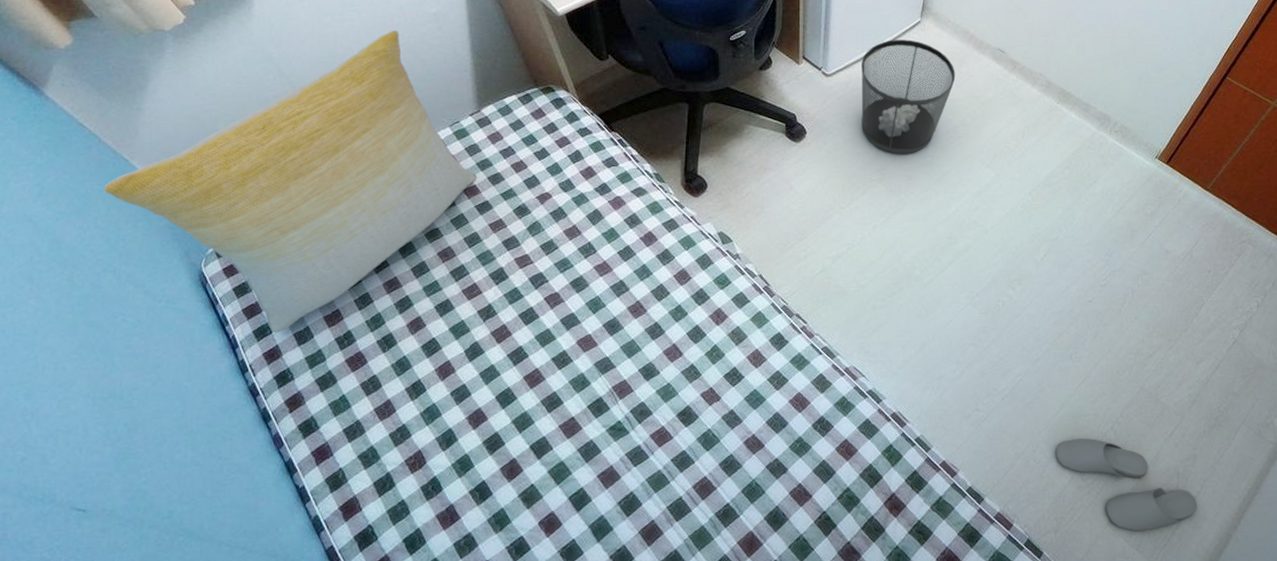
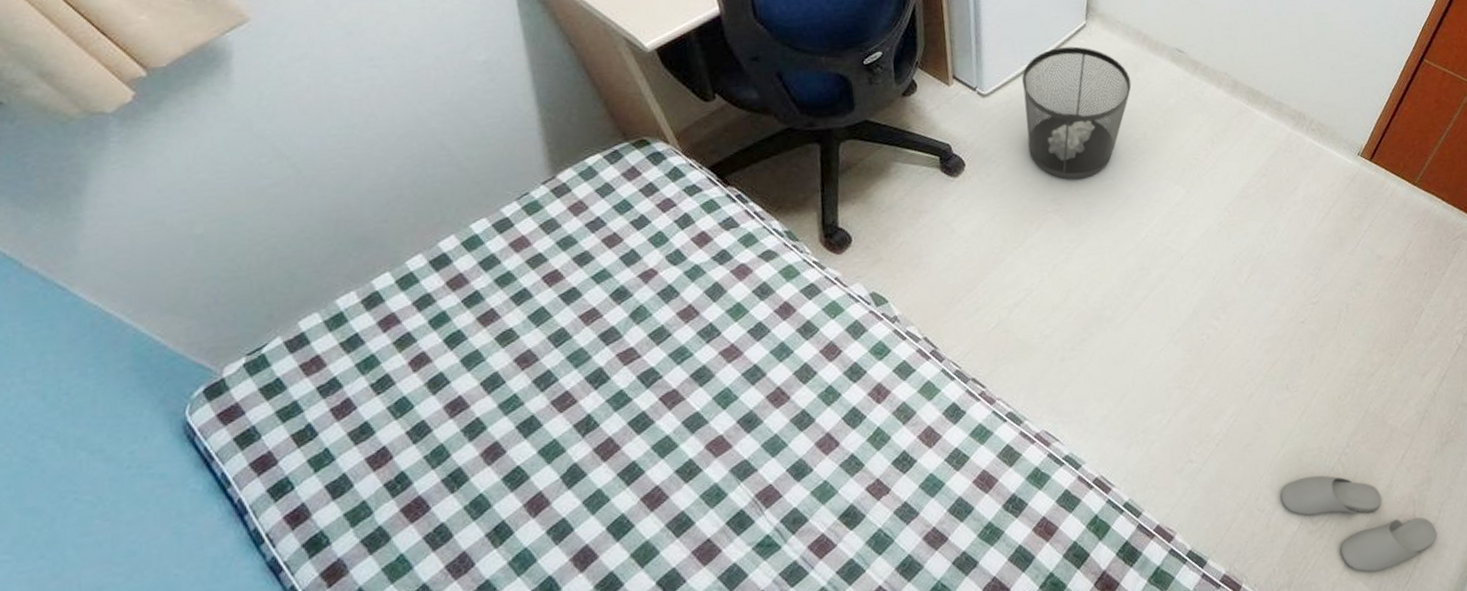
pillow: present [104,30,477,333] -> none [32,86,558,489]

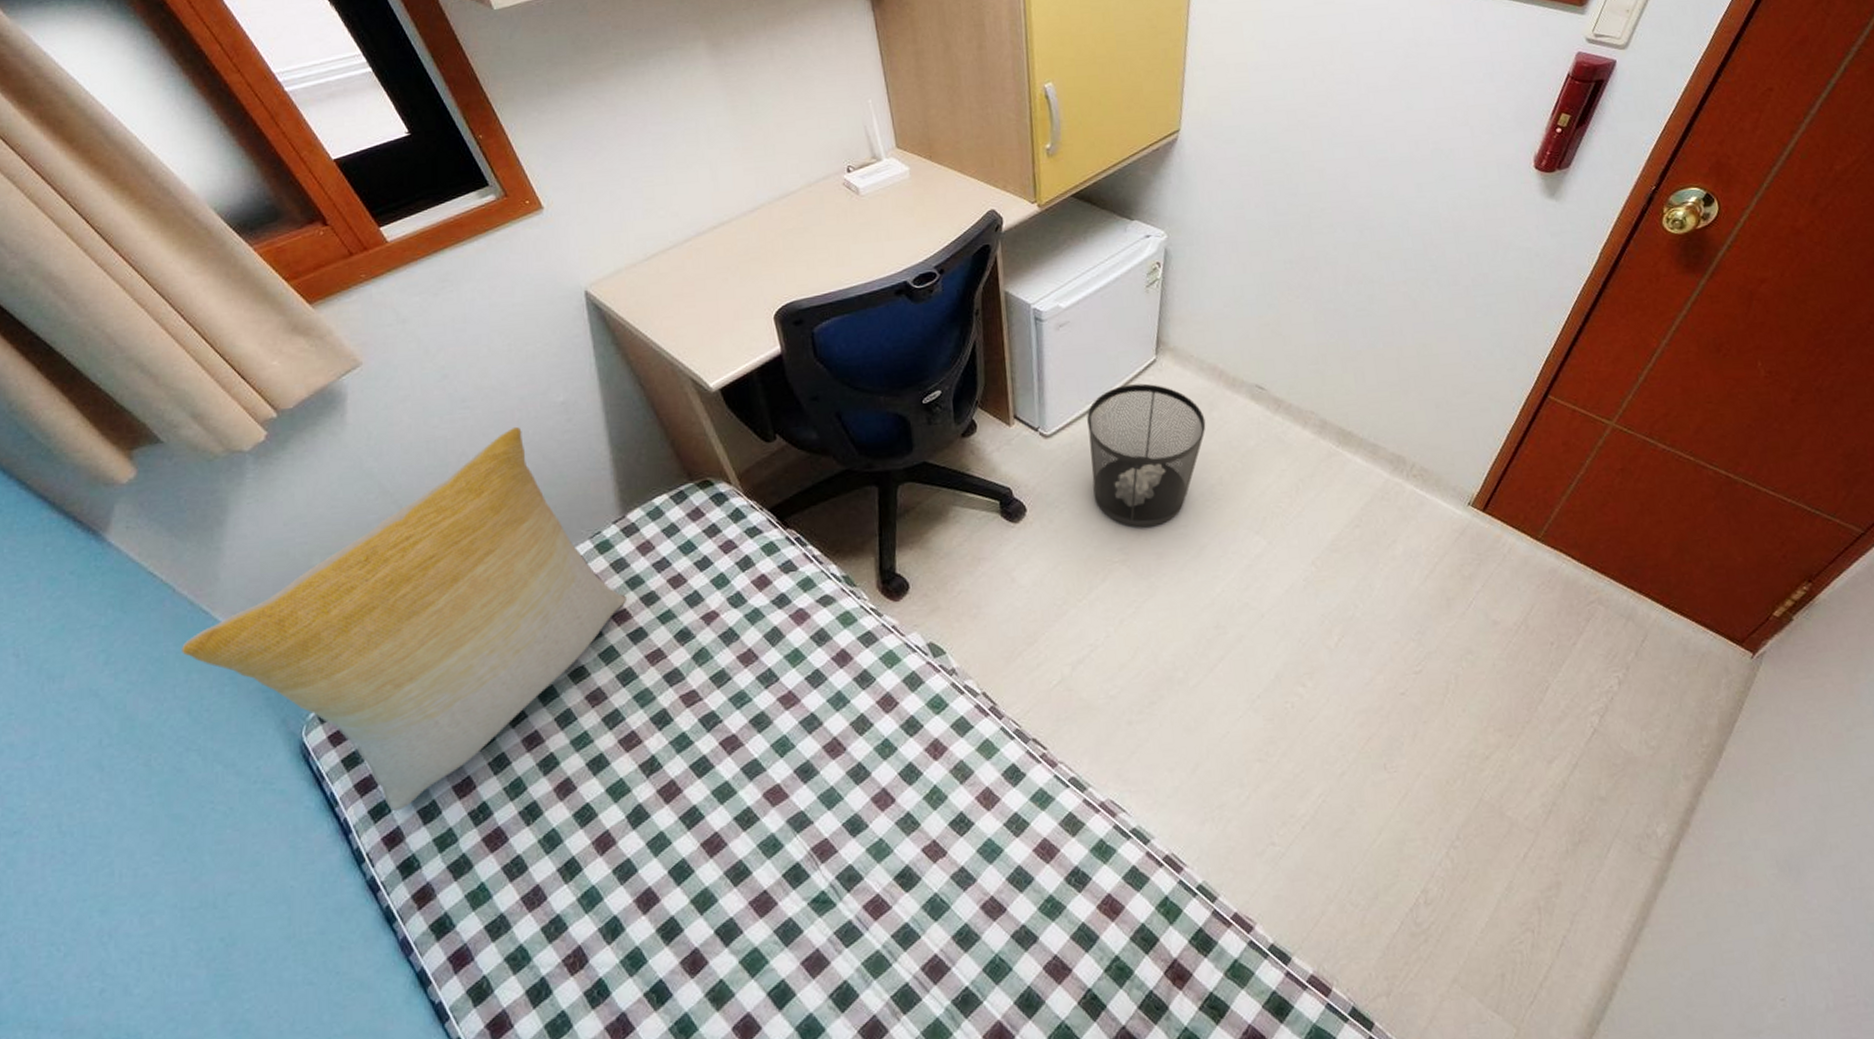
pillow: none [32,86,558,489] -> present [182,426,626,812]
slippers: present [1280,475,1438,572] -> none [1377,870,1569,988]

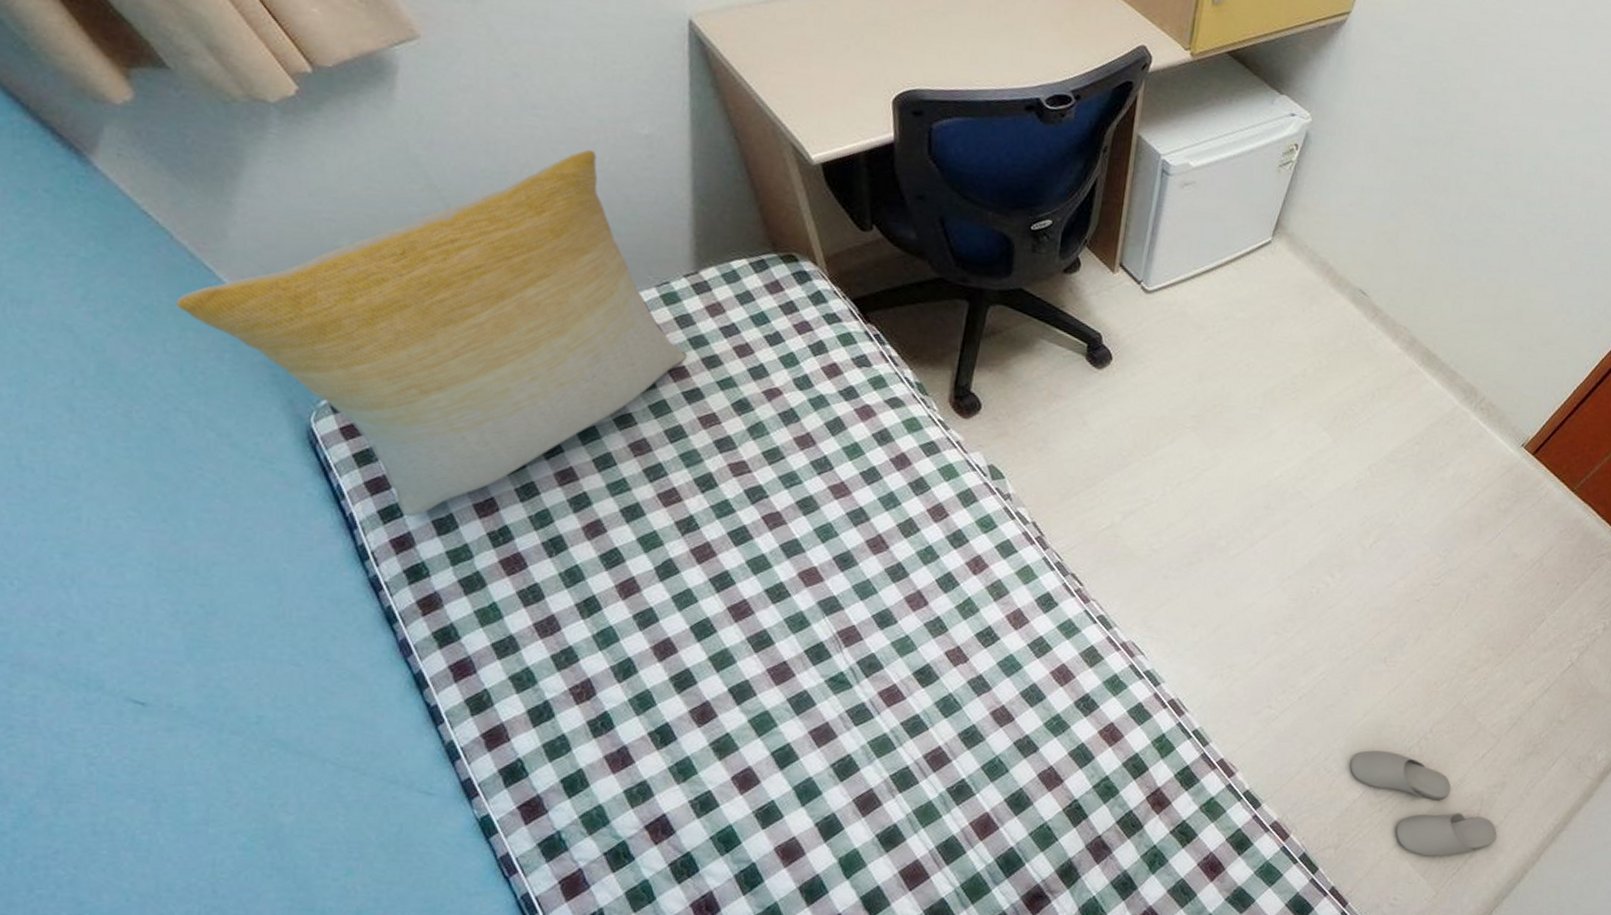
waste bin: present [1087,383,1206,528] -> none [1180,259,1304,402]
slippers: none [1377,870,1569,988] -> present [1350,750,1498,857]

